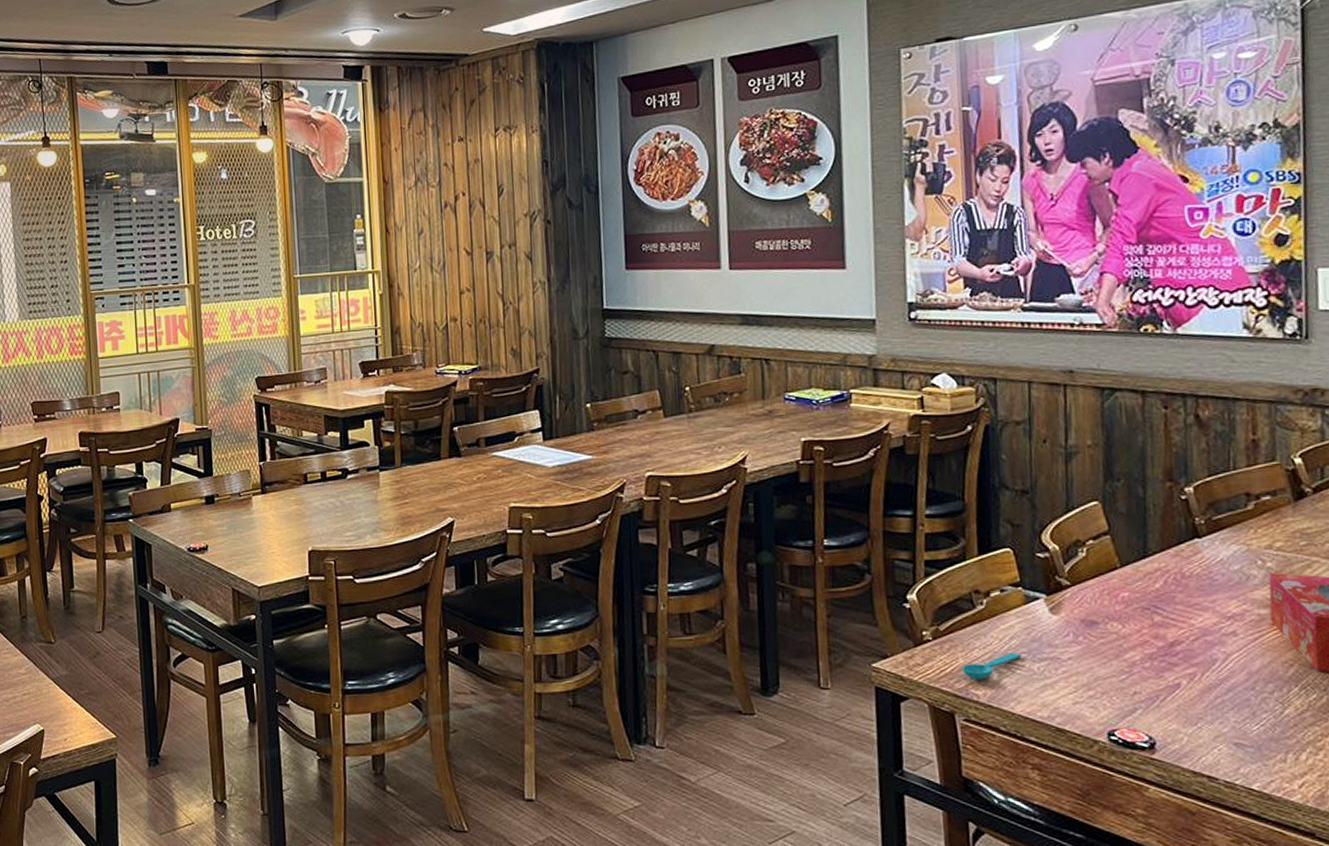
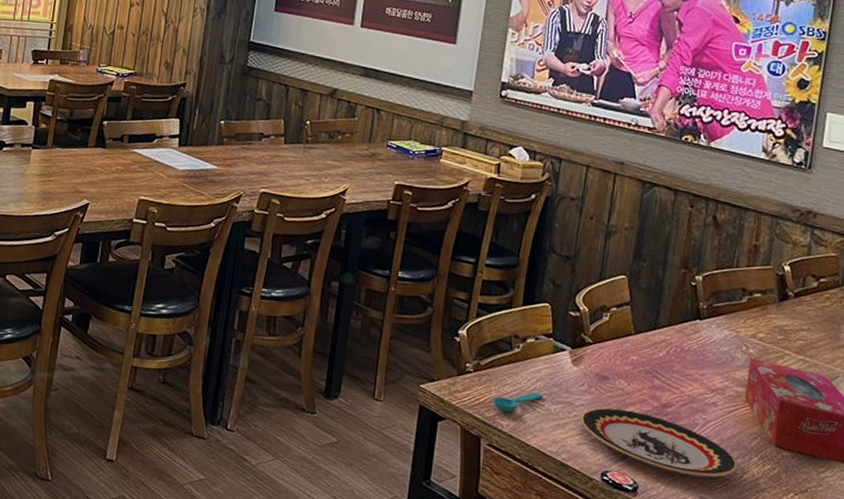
plate: none [1071,656,1275,721] -> present [581,408,737,478]

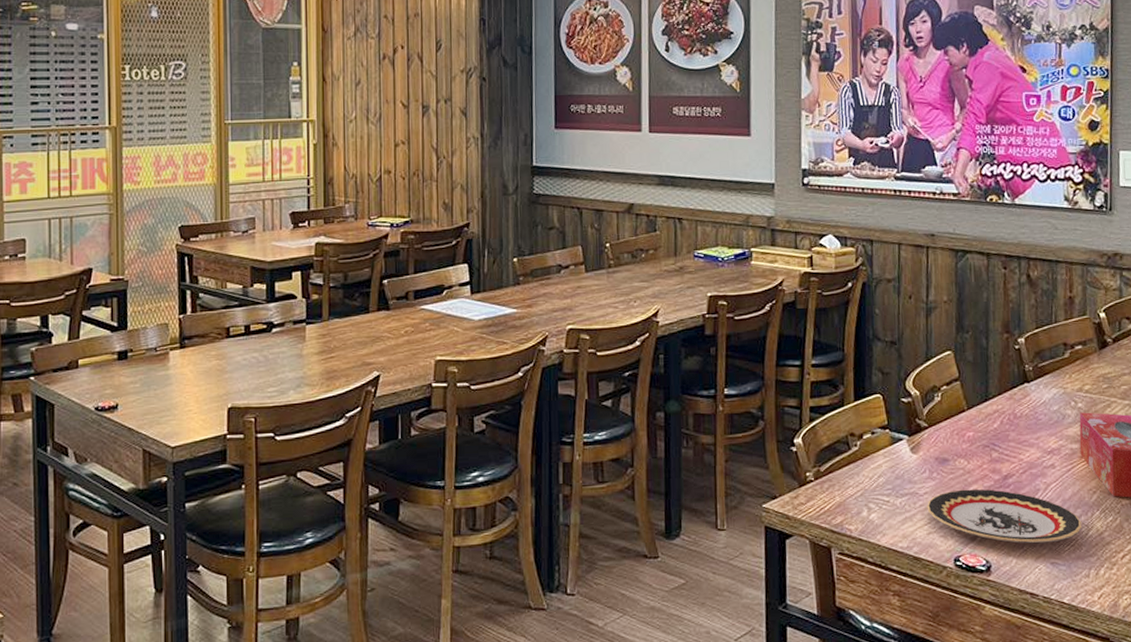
spoon: present [494,392,544,412] -> none [839,489,888,516]

